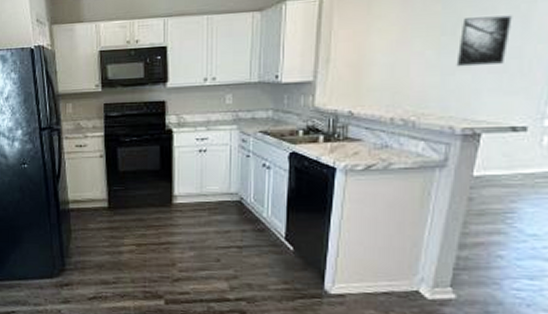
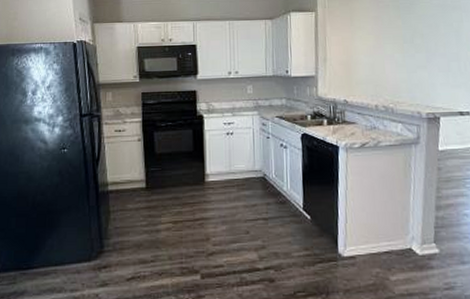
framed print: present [456,15,513,67] -> none [416,30,449,67]

